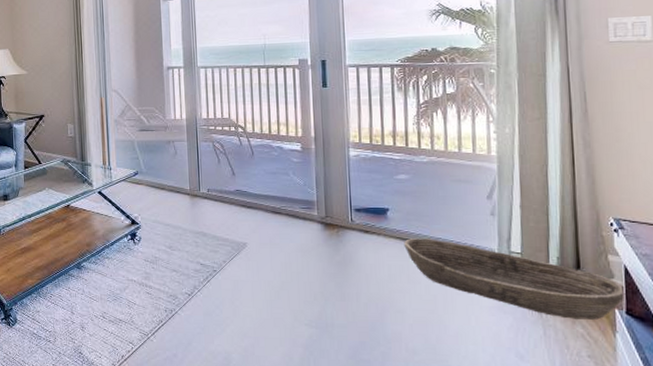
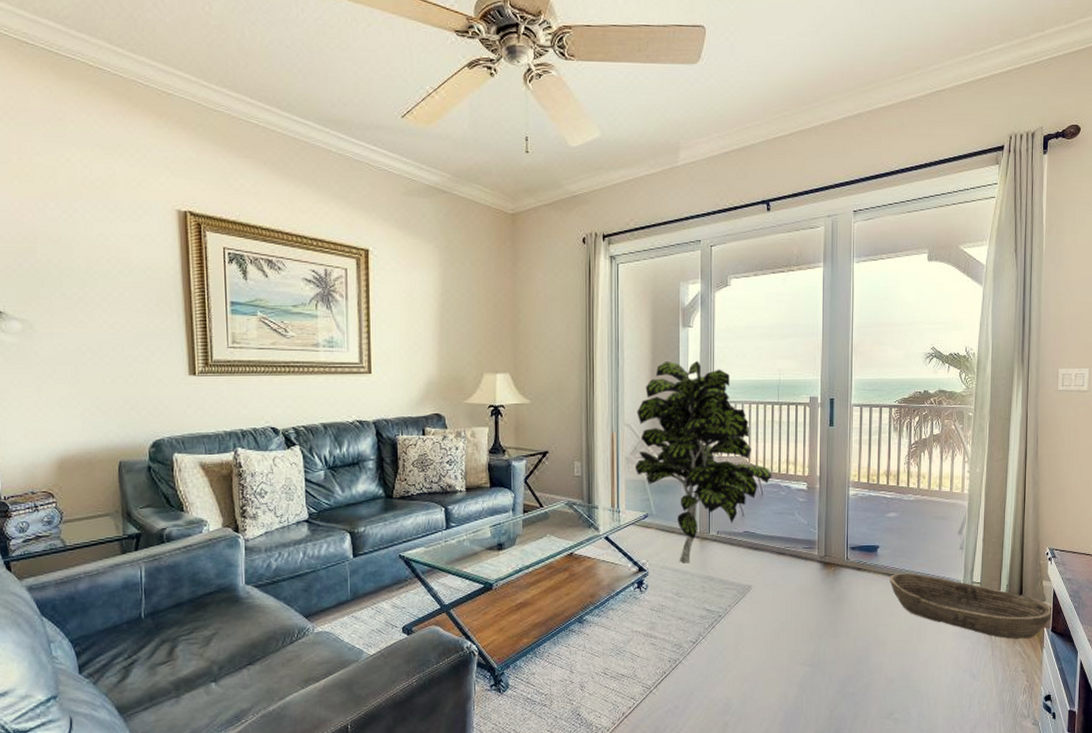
indoor plant: none [123,30,263,219] -> present [634,360,772,564]

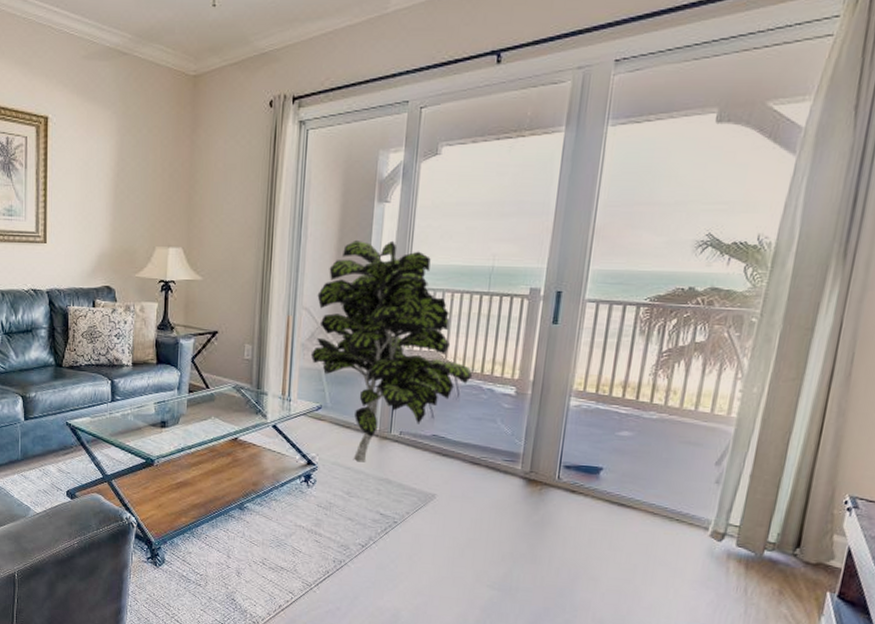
basket: present [889,573,1053,639] -> none [612,502,844,602]

